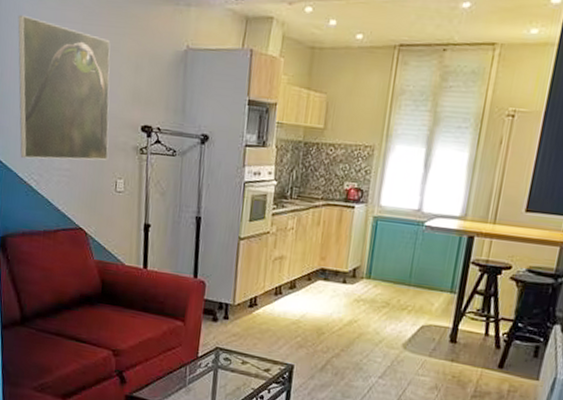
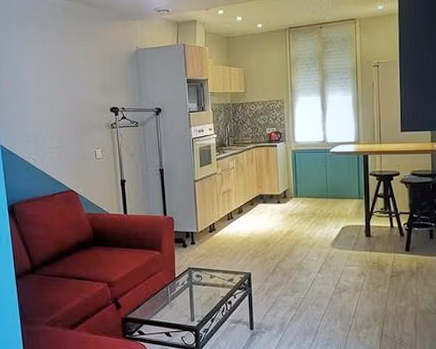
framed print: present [18,14,111,161] -> none [10,40,88,143]

